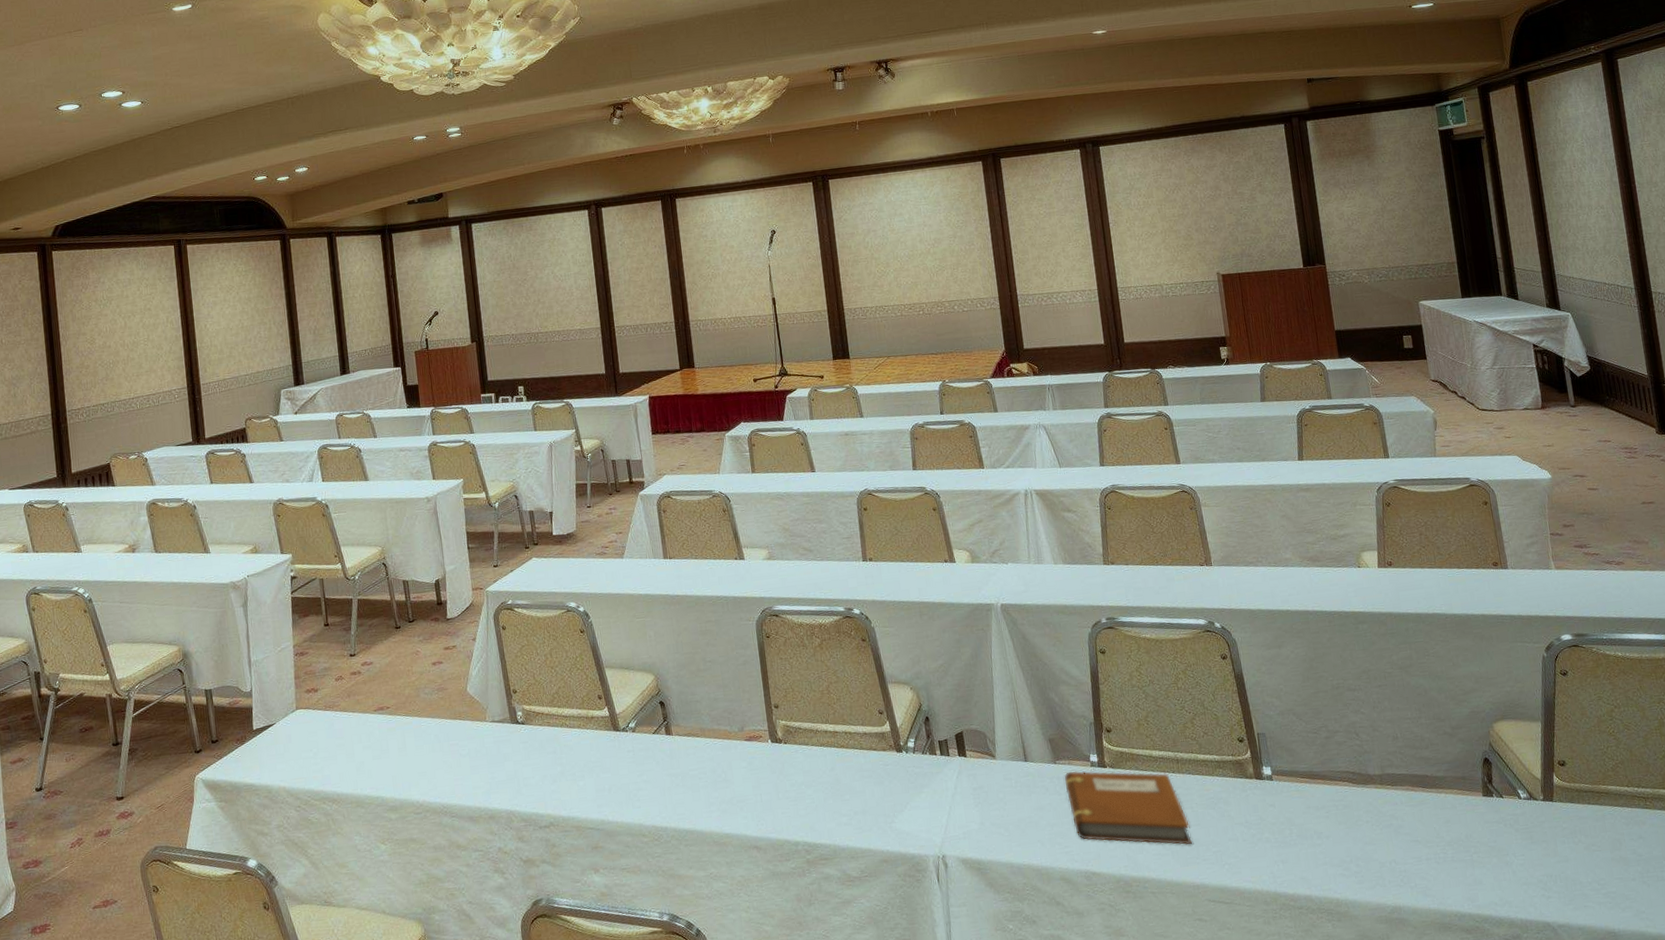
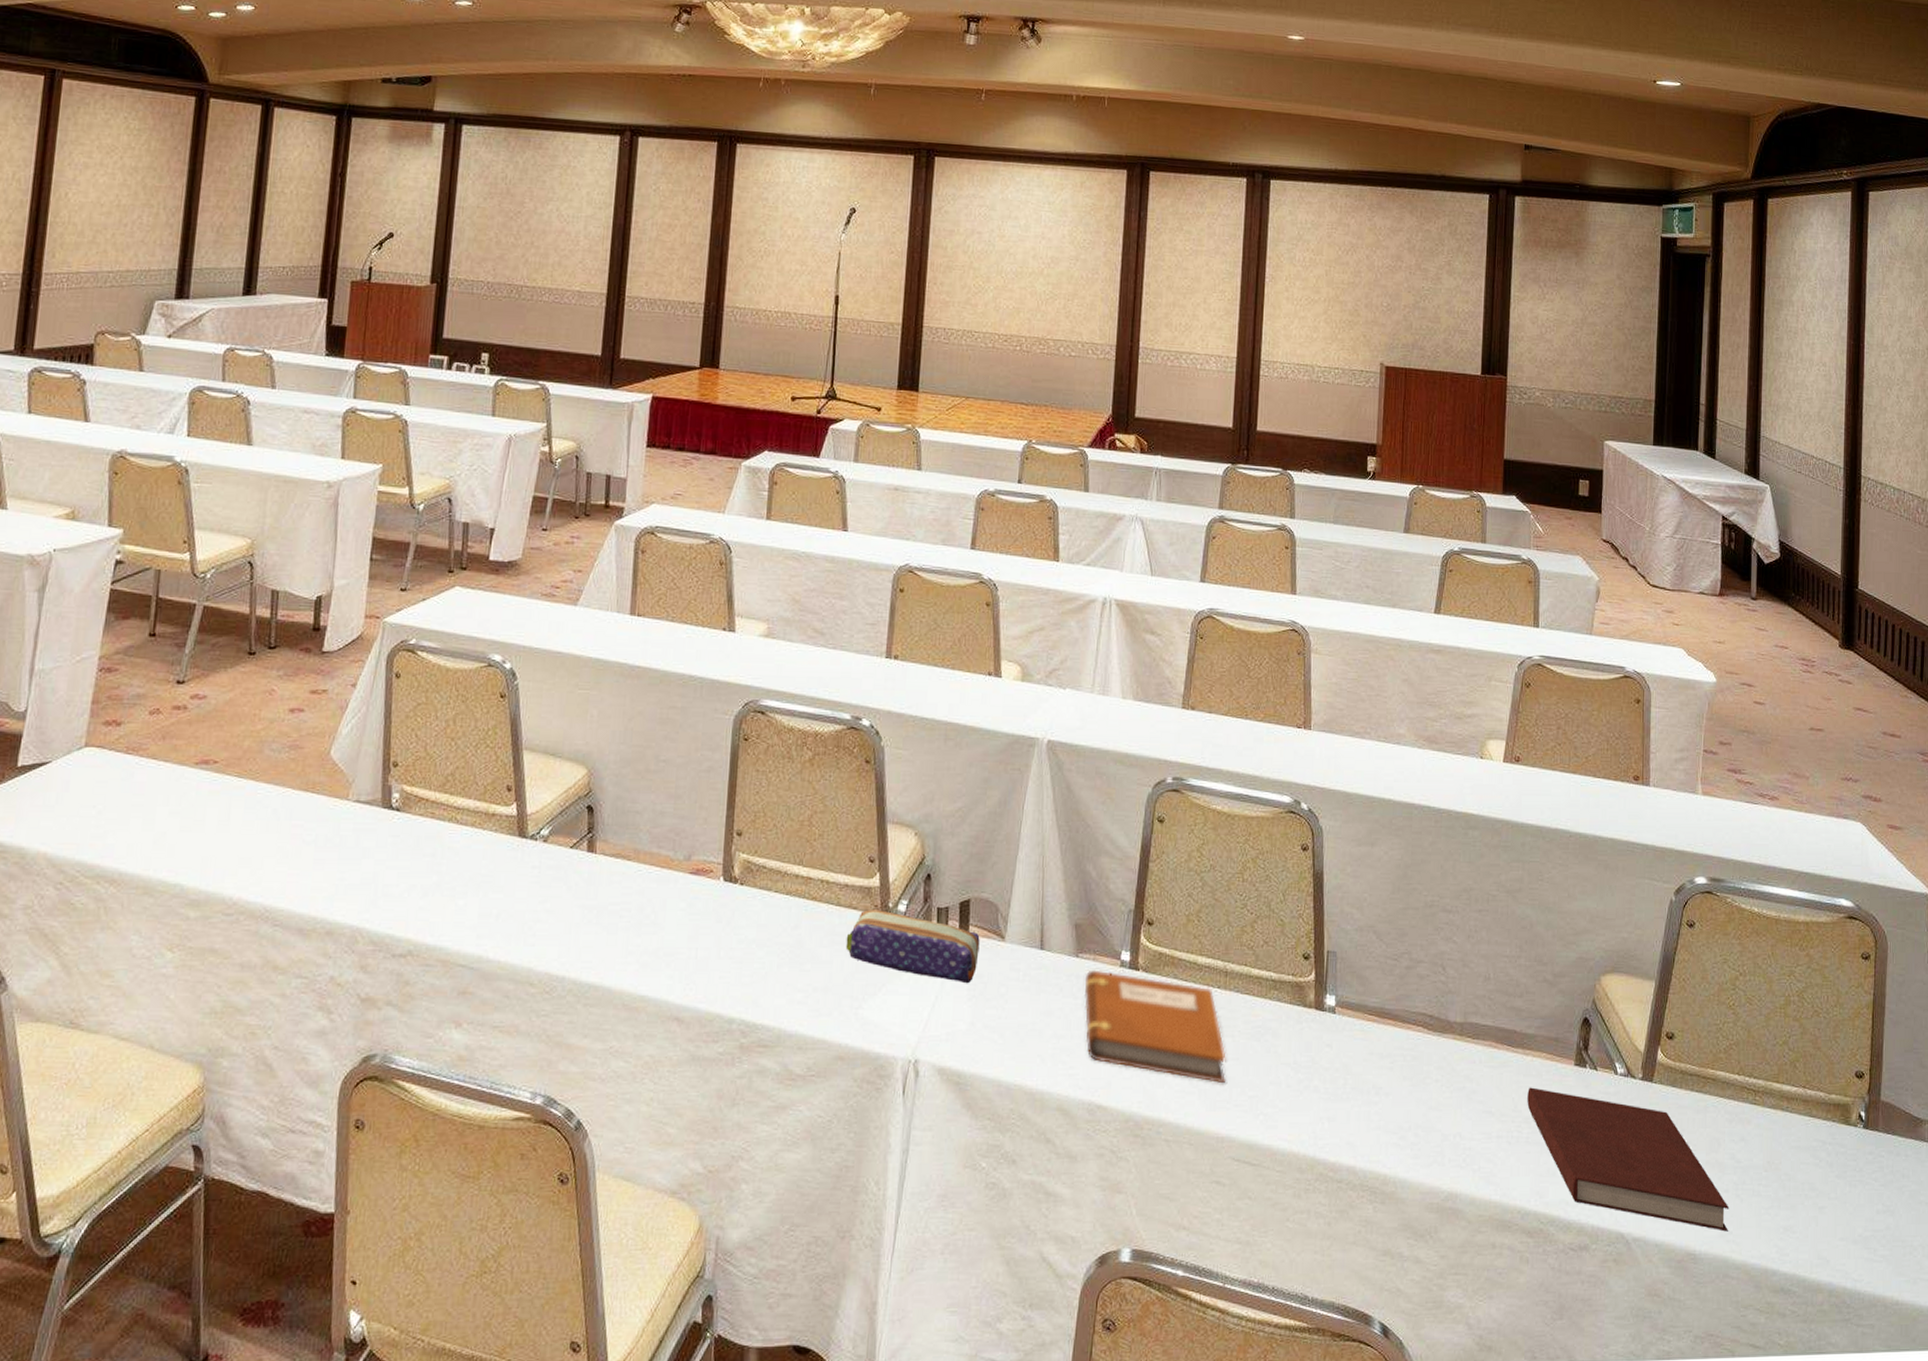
pencil case: none [872,748,978,795] -> present [845,910,980,984]
notebook: none [1446,817,1642,912] -> present [1527,1087,1730,1232]

